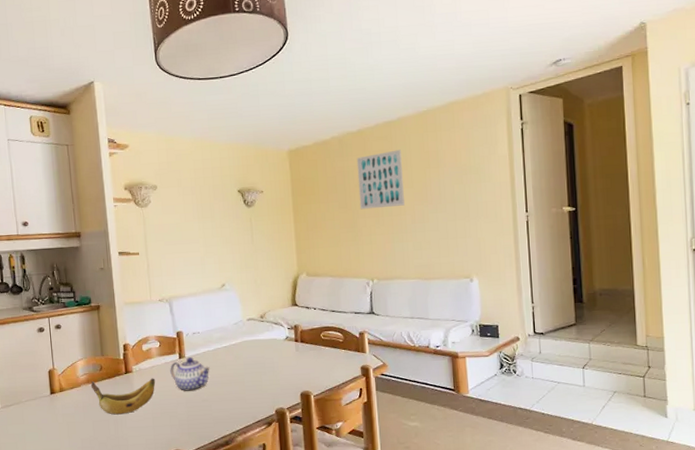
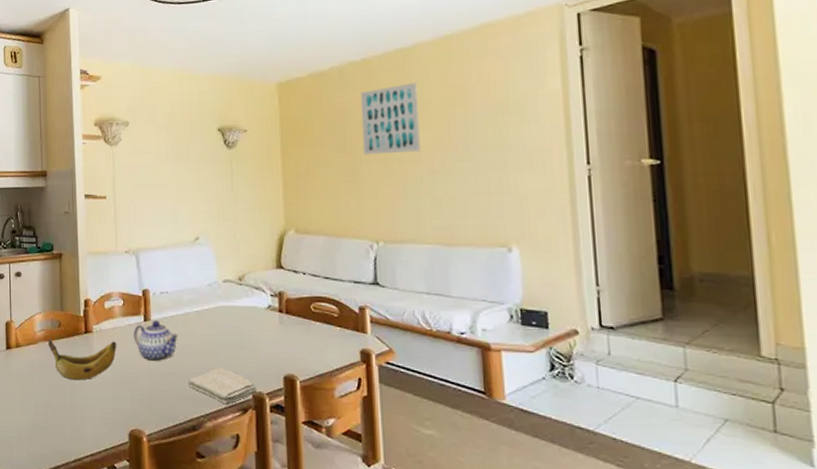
washcloth: none [219,391,278,421] -> present [187,367,256,405]

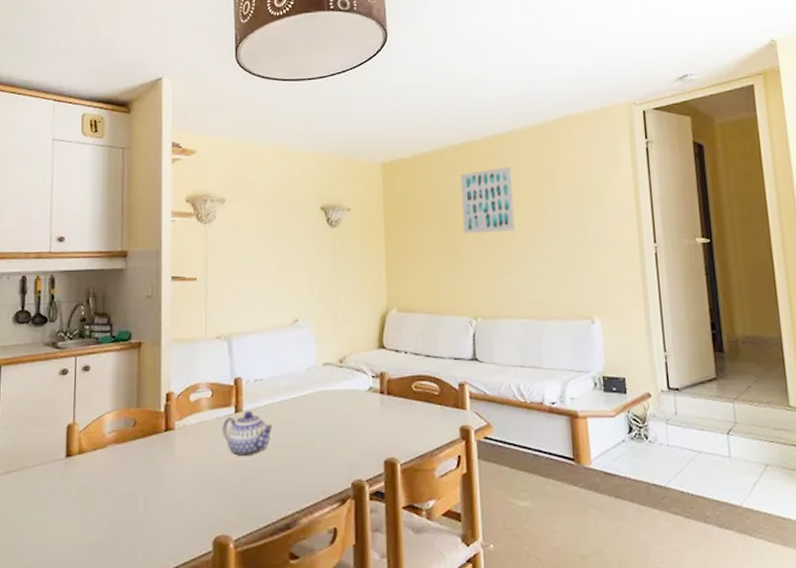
banana: present [47,338,117,380] -> none [119,437,203,486]
washcloth: present [187,367,256,405] -> none [281,456,356,497]

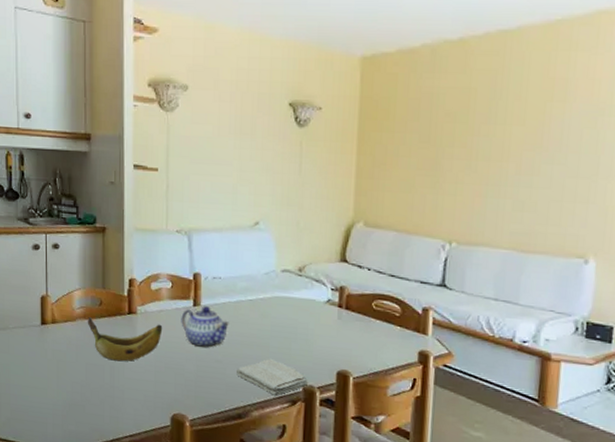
banana: none [119,437,203,486] -> present [87,316,163,361]
washcloth: none [281,456,356,497] -> present [235,358,307,396]
wall art: present [460,166,515,234] -> none [447,71,516,149]

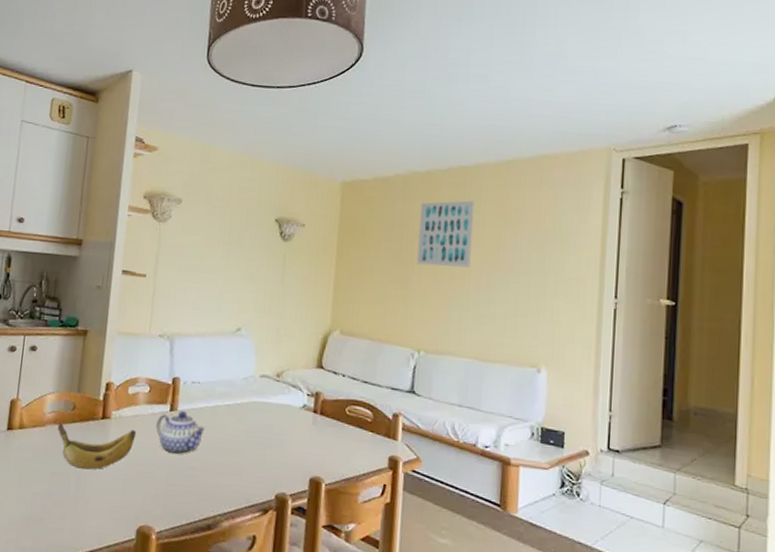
washcloth: present [235,358,307,396] -> none [208,465,280,504]
wall art: none [447,71,516,149] -> present [416,200,475,268]

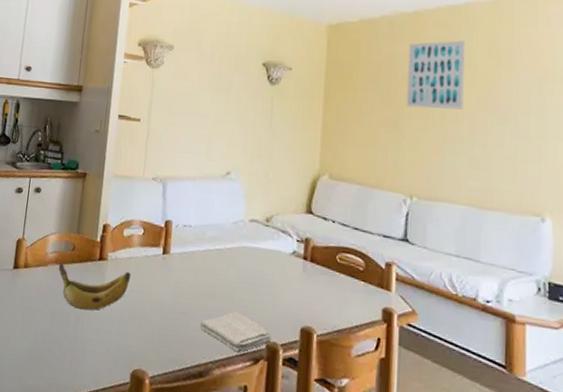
teapot: present [156,410,205,454] -> none [149,253,196,298]
washcloth: none [208,465,280,504] -> present [199,311,271,353]

